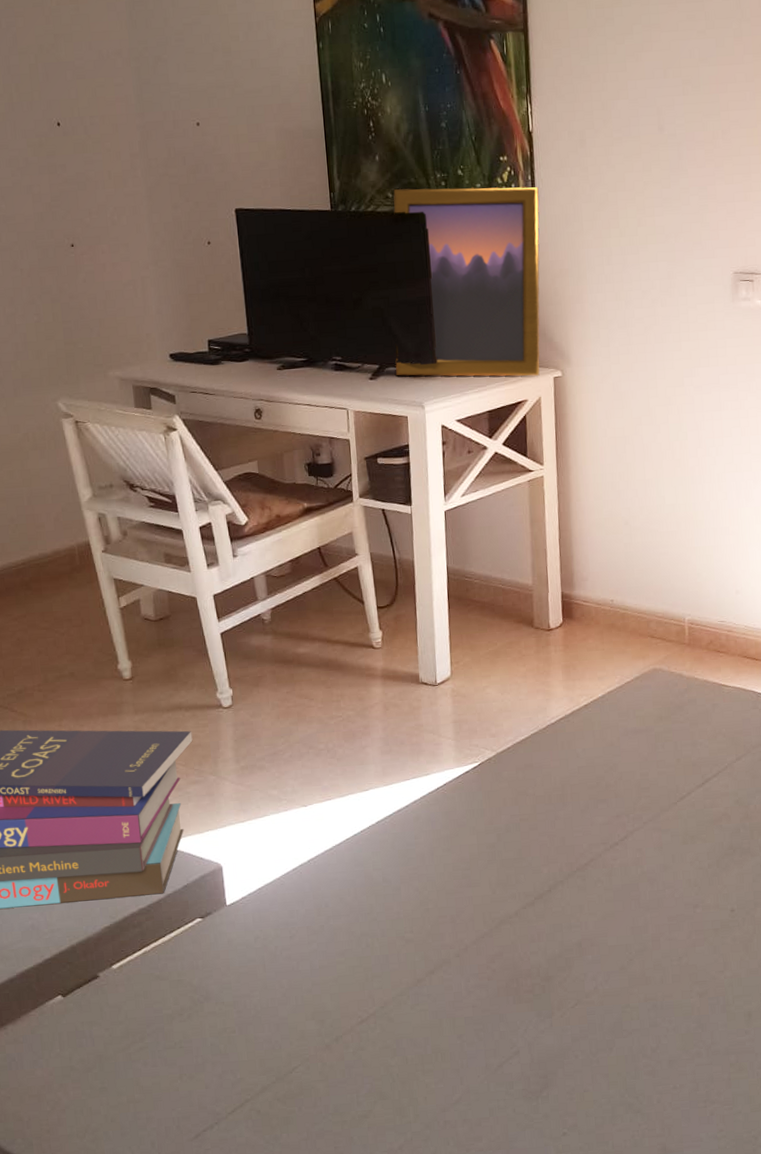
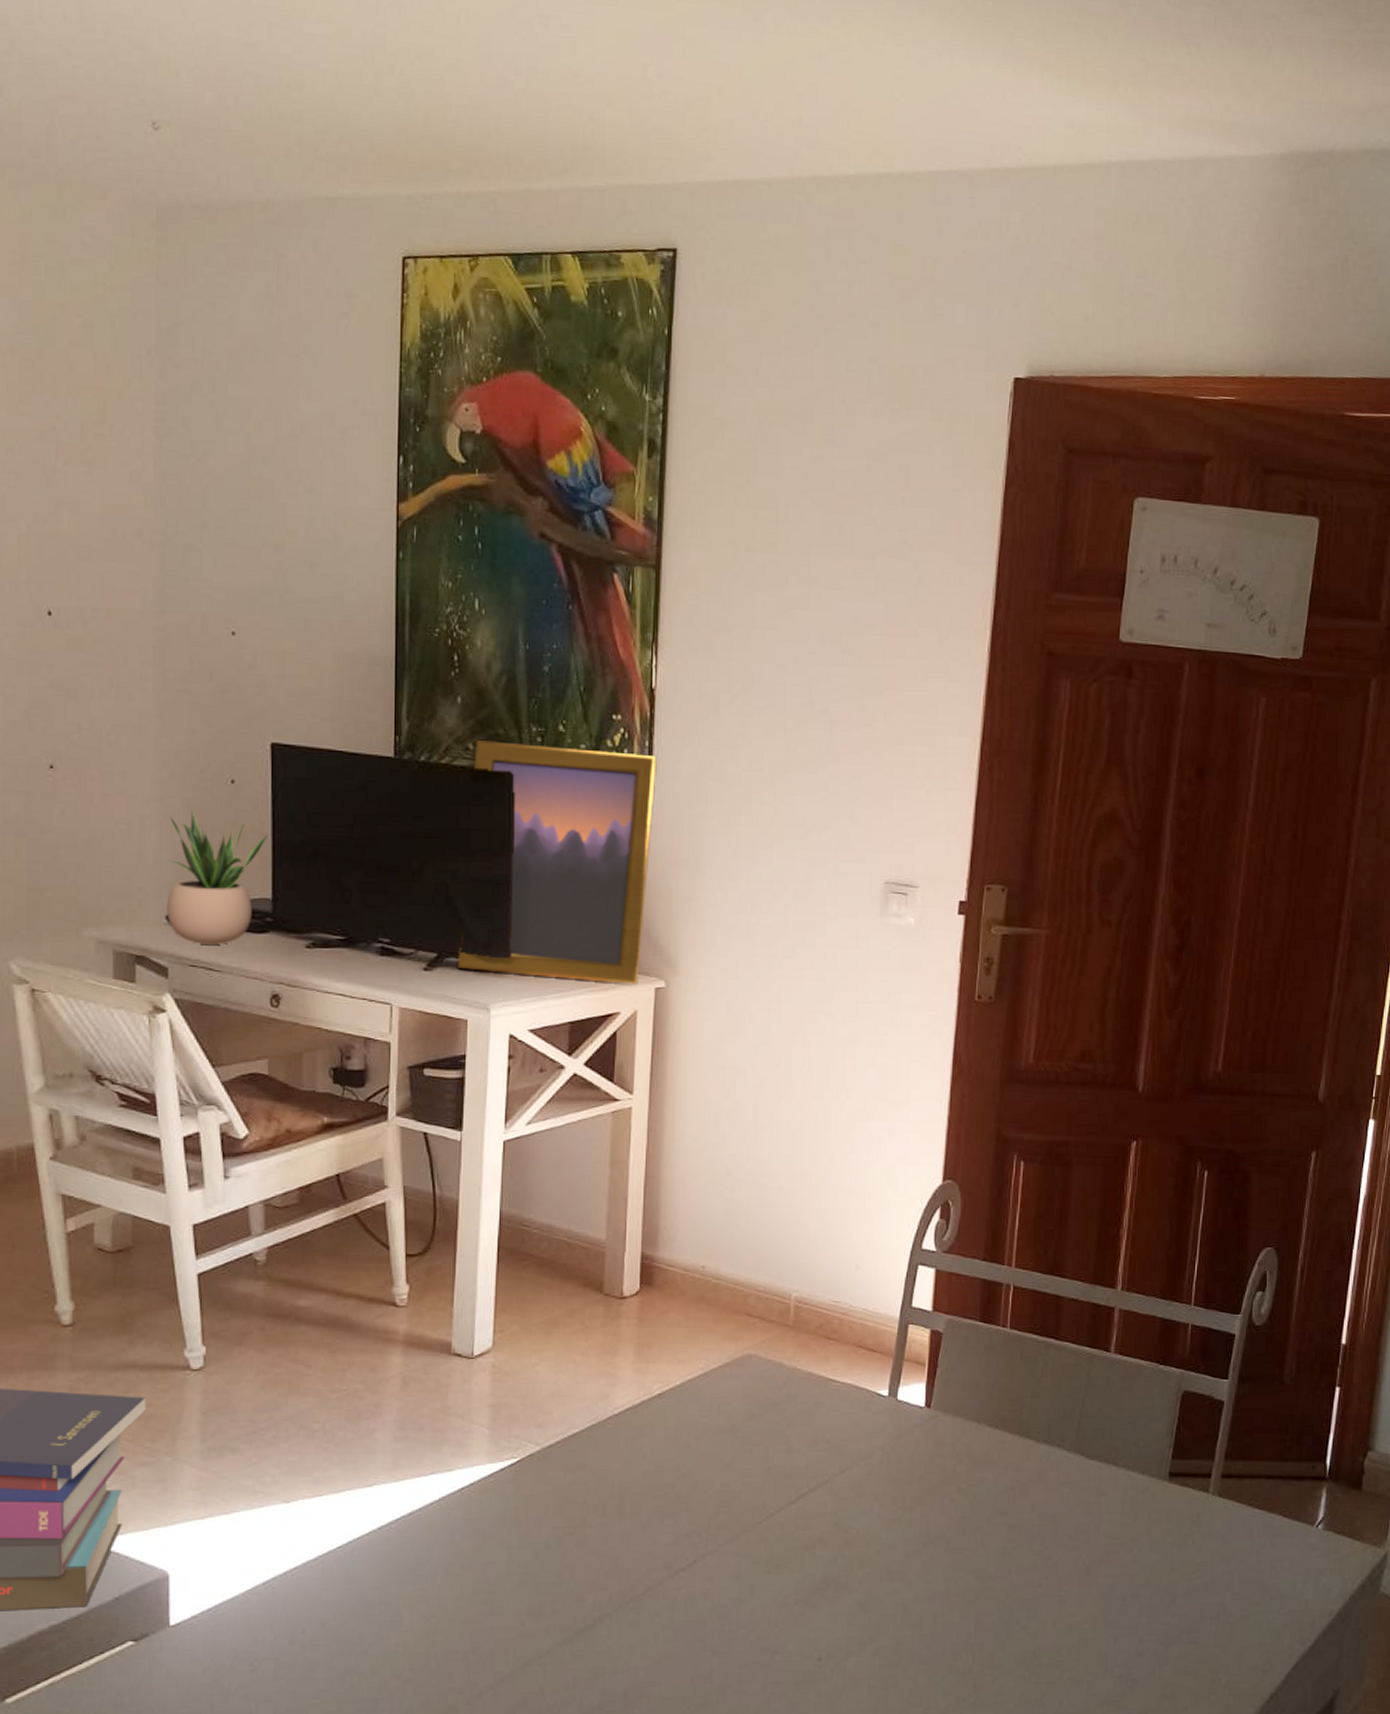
potted plant: none [165,268,240,375] -> present [166,809,268,945]

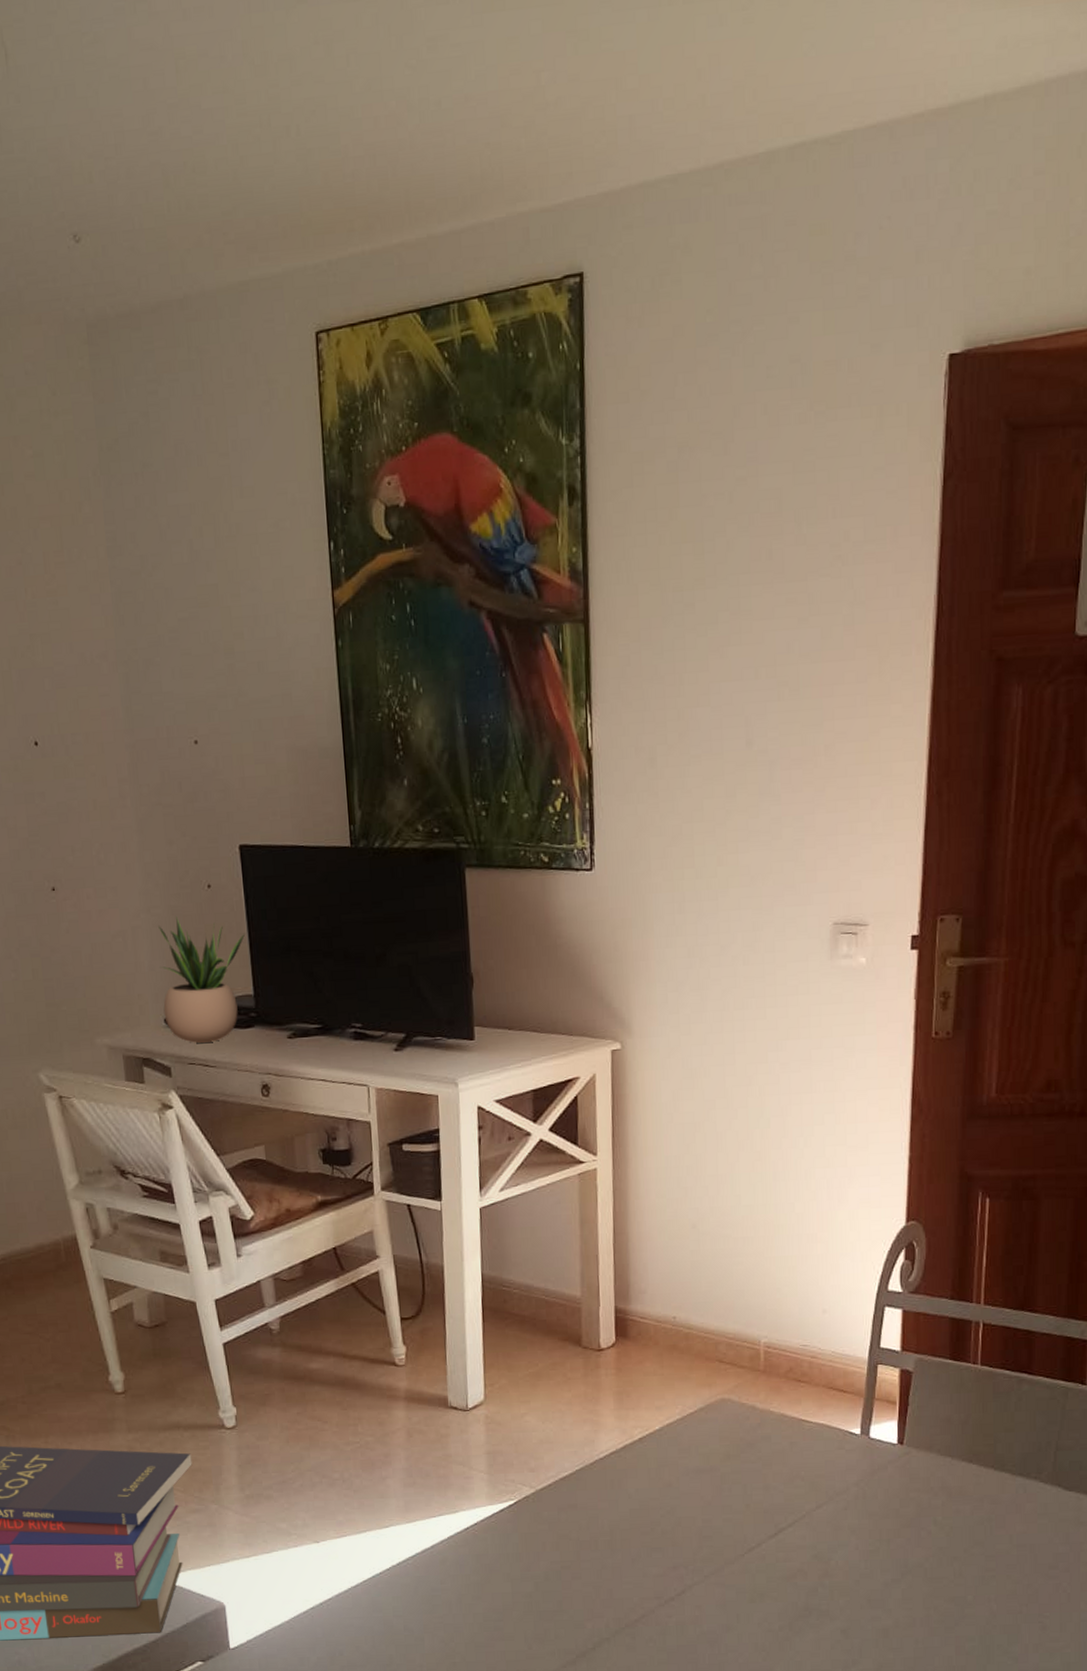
picture frame: present [457,740,657,984] -> none [424,816,599,1049]

